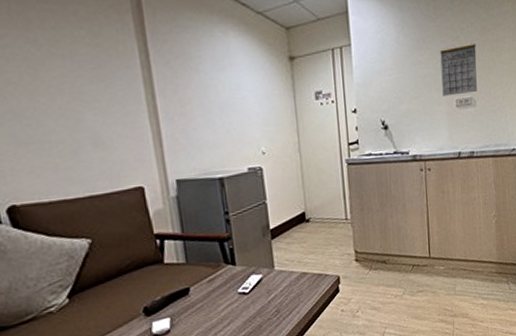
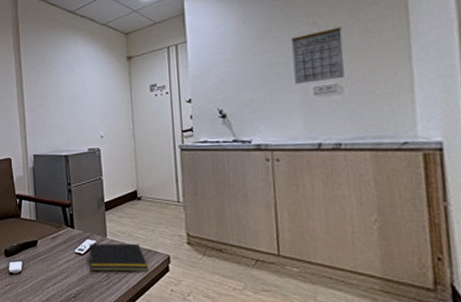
notepad: none [253,269,320,309] -> present [88,243,149,272]

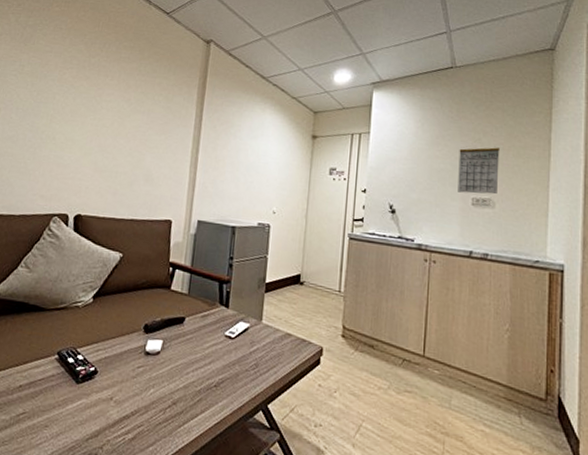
notepad: present [88,243,149,272] -> none [239,327,300,363]

